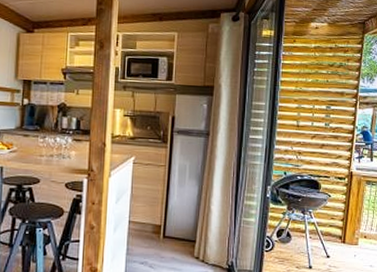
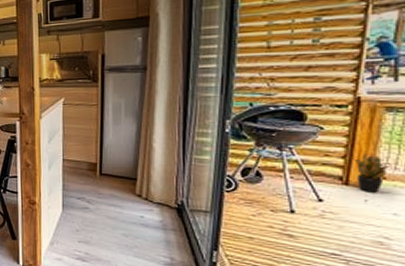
potted plant: none [348,216,370,249] -> present [353,152,392,193]

